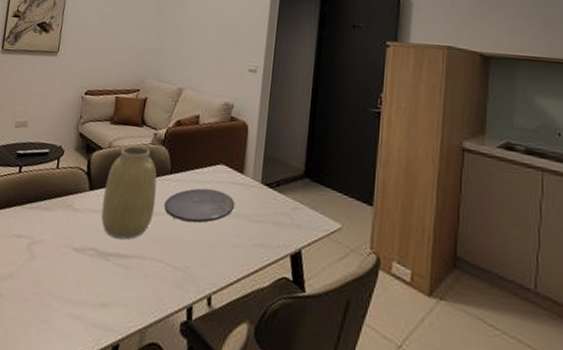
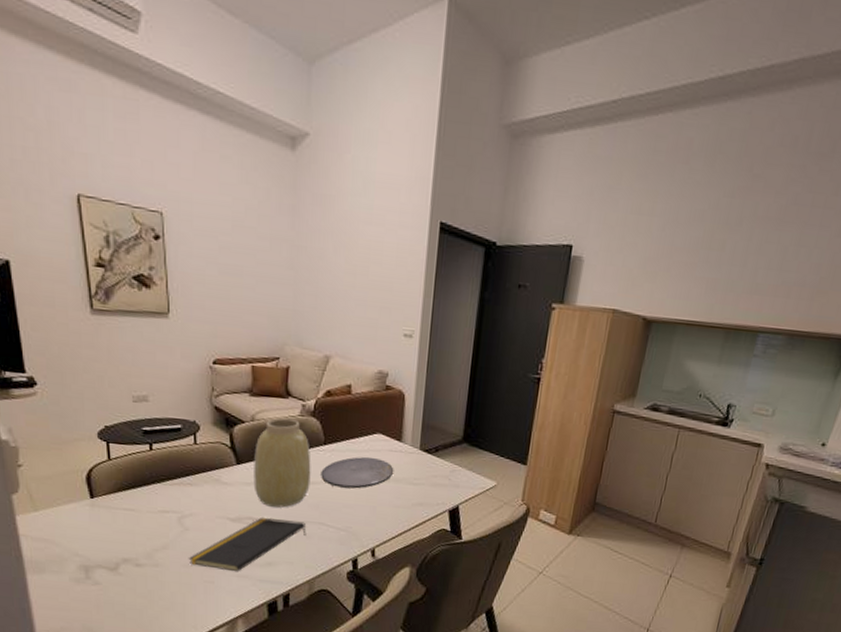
notepad: none [28,249,144,312] -> present [188,518,306,572]

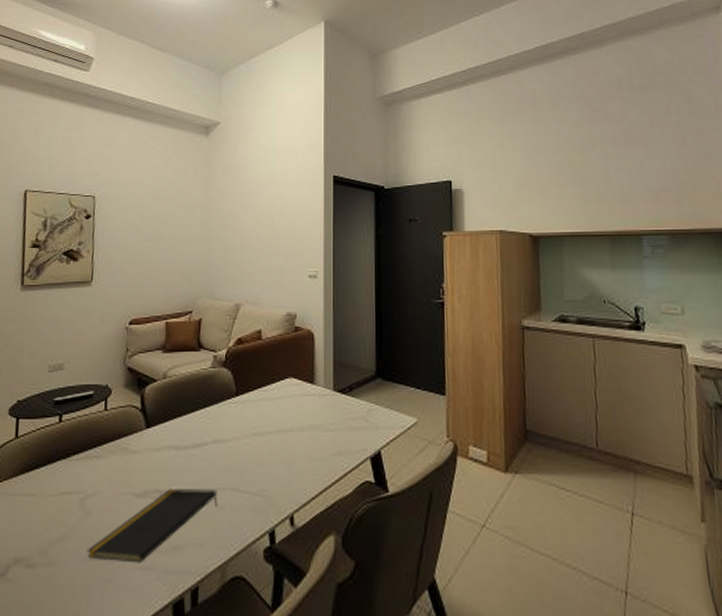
vase: present [253,418,311,508] -> none [162,371,223,474]
plate: present [321,457,394,489] -> none [233,404,309,443]

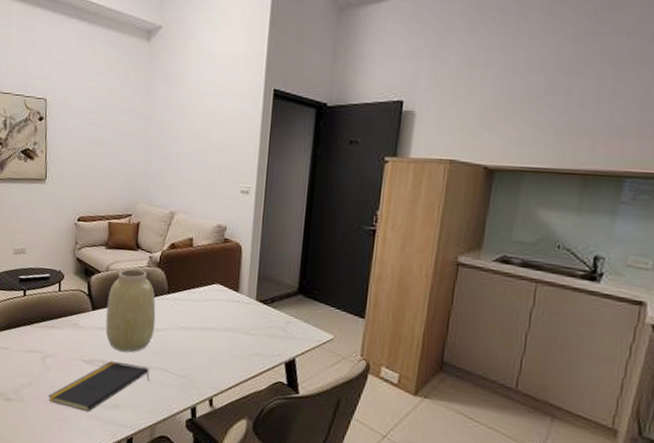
vase: none [162,371,223,474] -> present [105,268,156,353]

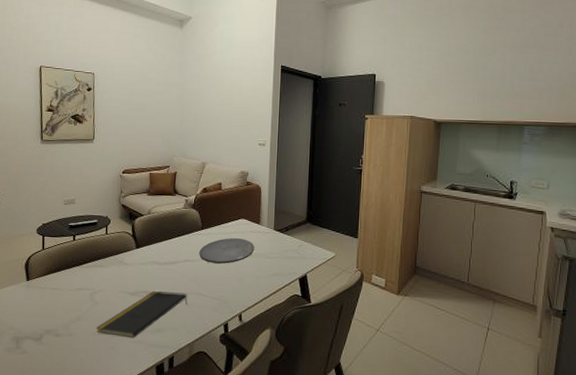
vase: present [105,268,156,353] -> none [148,210,192,282]
plate: none [164,306,232,337] -> present [199,237,255,264]

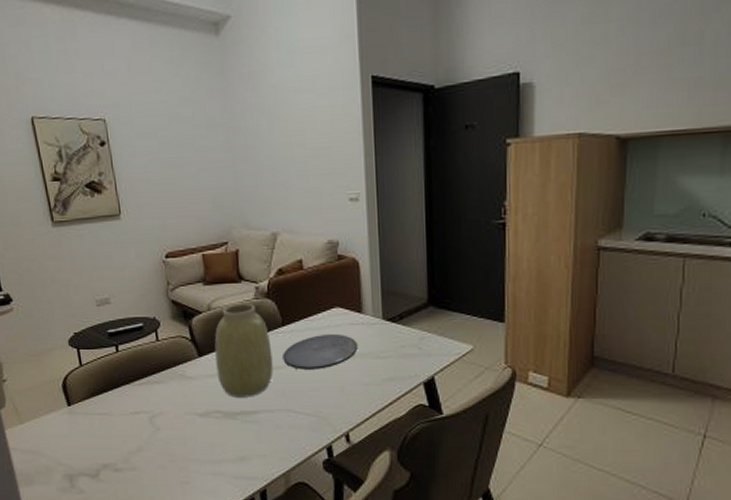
notepad: present [96,291,188,339] -> none [162,410,276,470]
vase: none [148,210,192,282] -> present [214,303,274,397]

